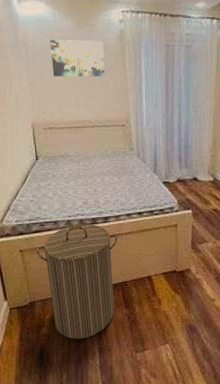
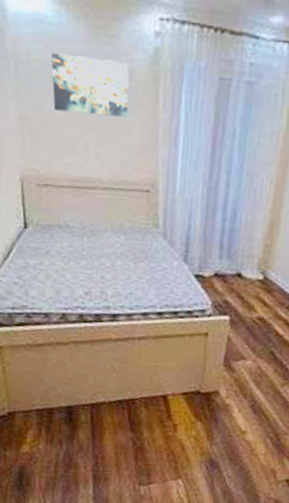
laundry hamper: present [36,224,118,339] -> none [19,320,128,463]

